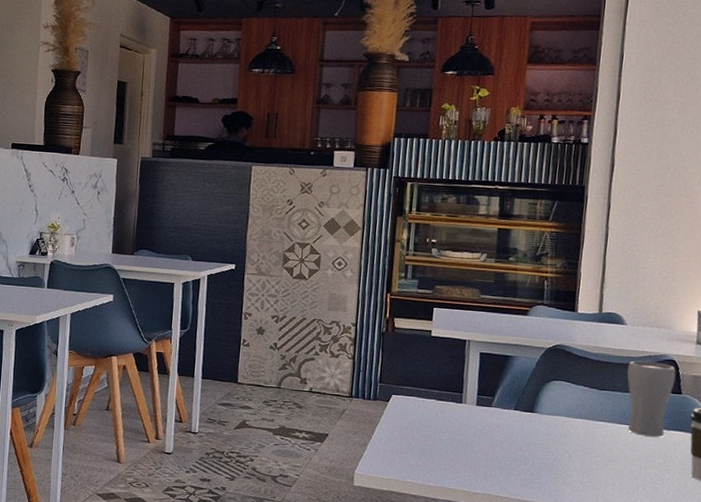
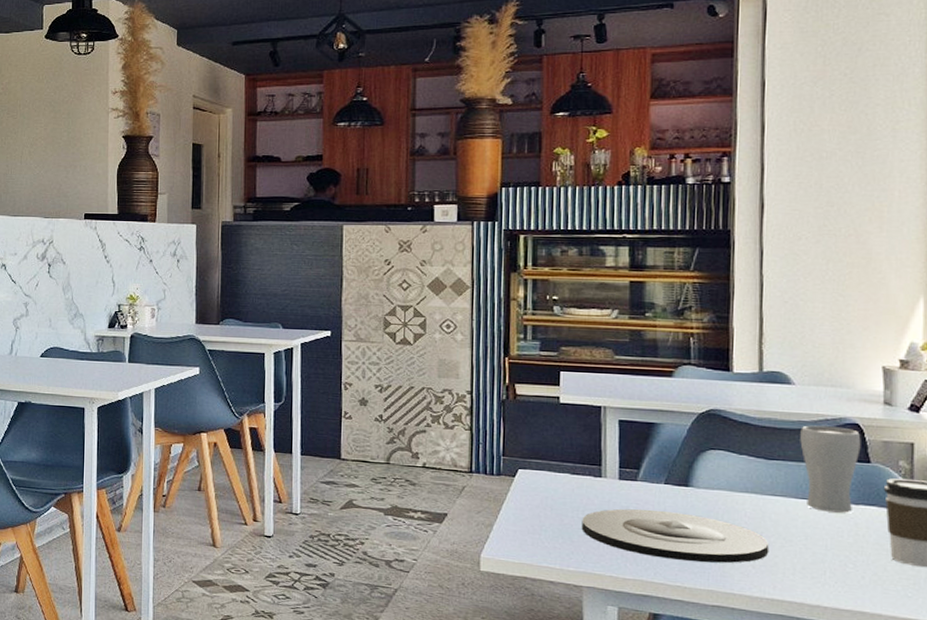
plate: none [442,431,596,480] -> present [581,508,770,563]

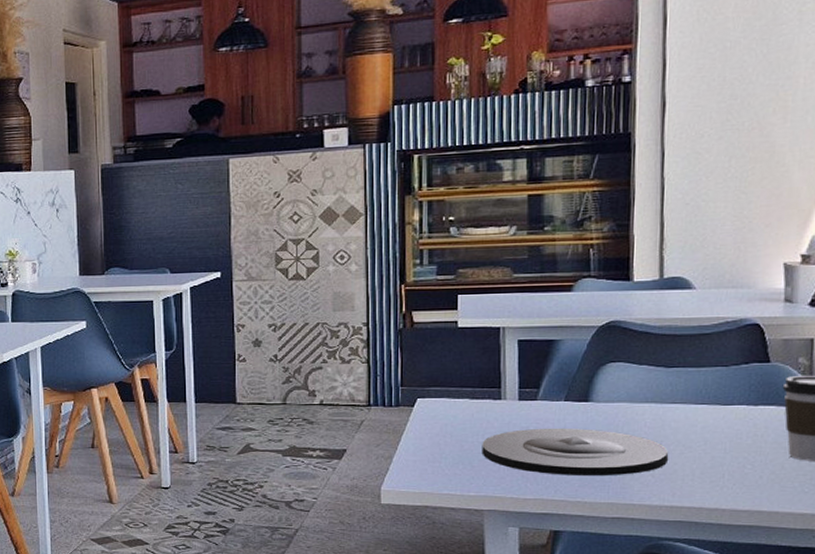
drinking glass: present [800,425,861,513] -> none [700,328,761,415]

